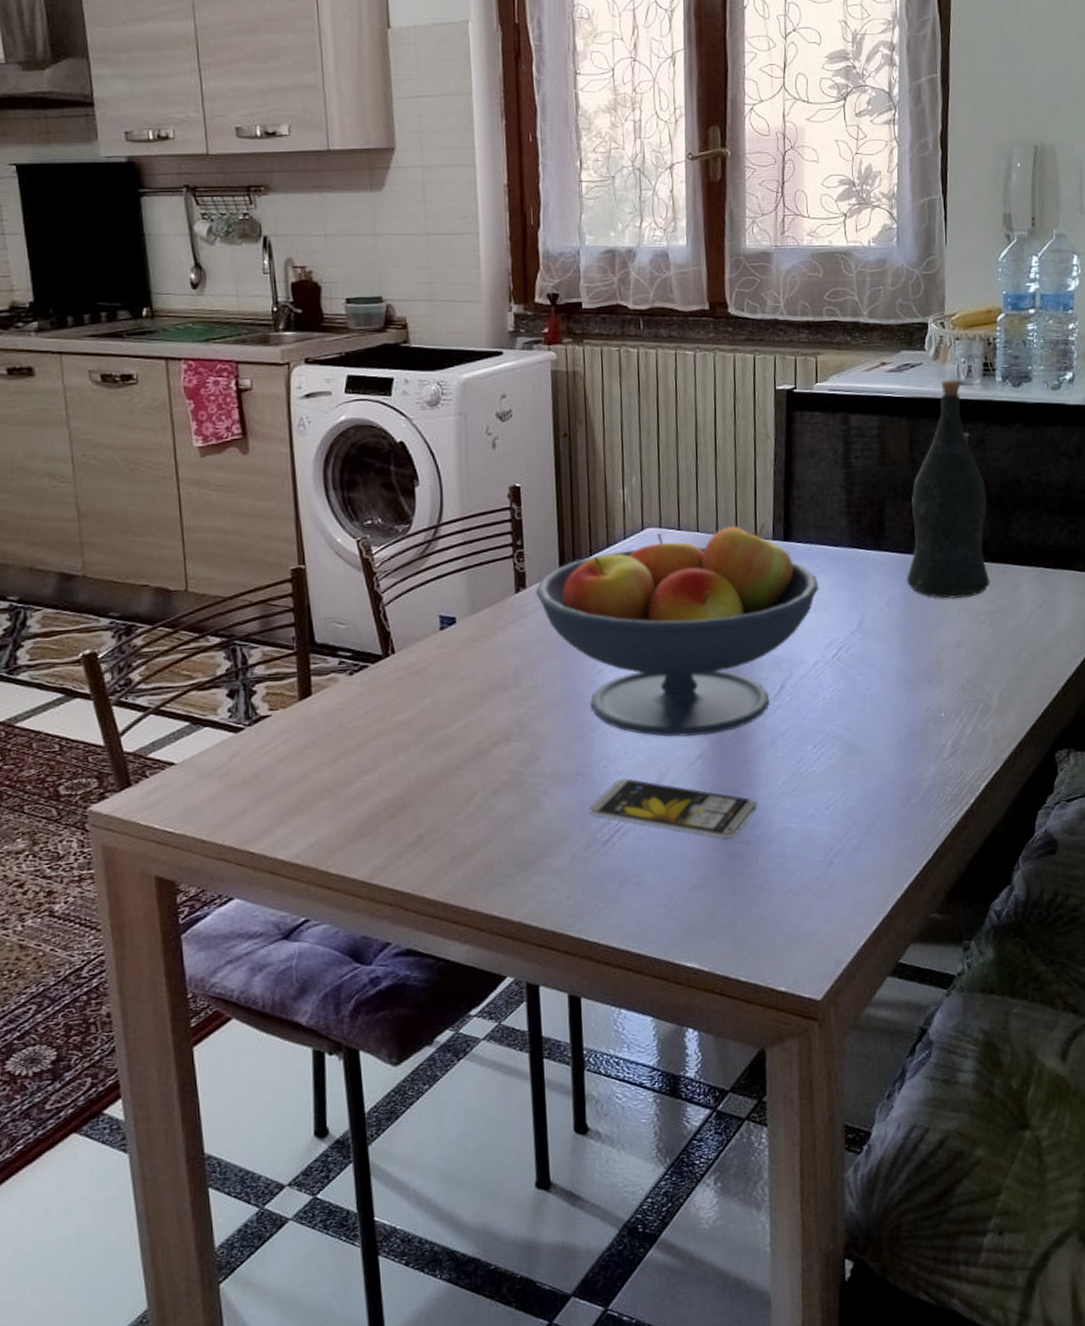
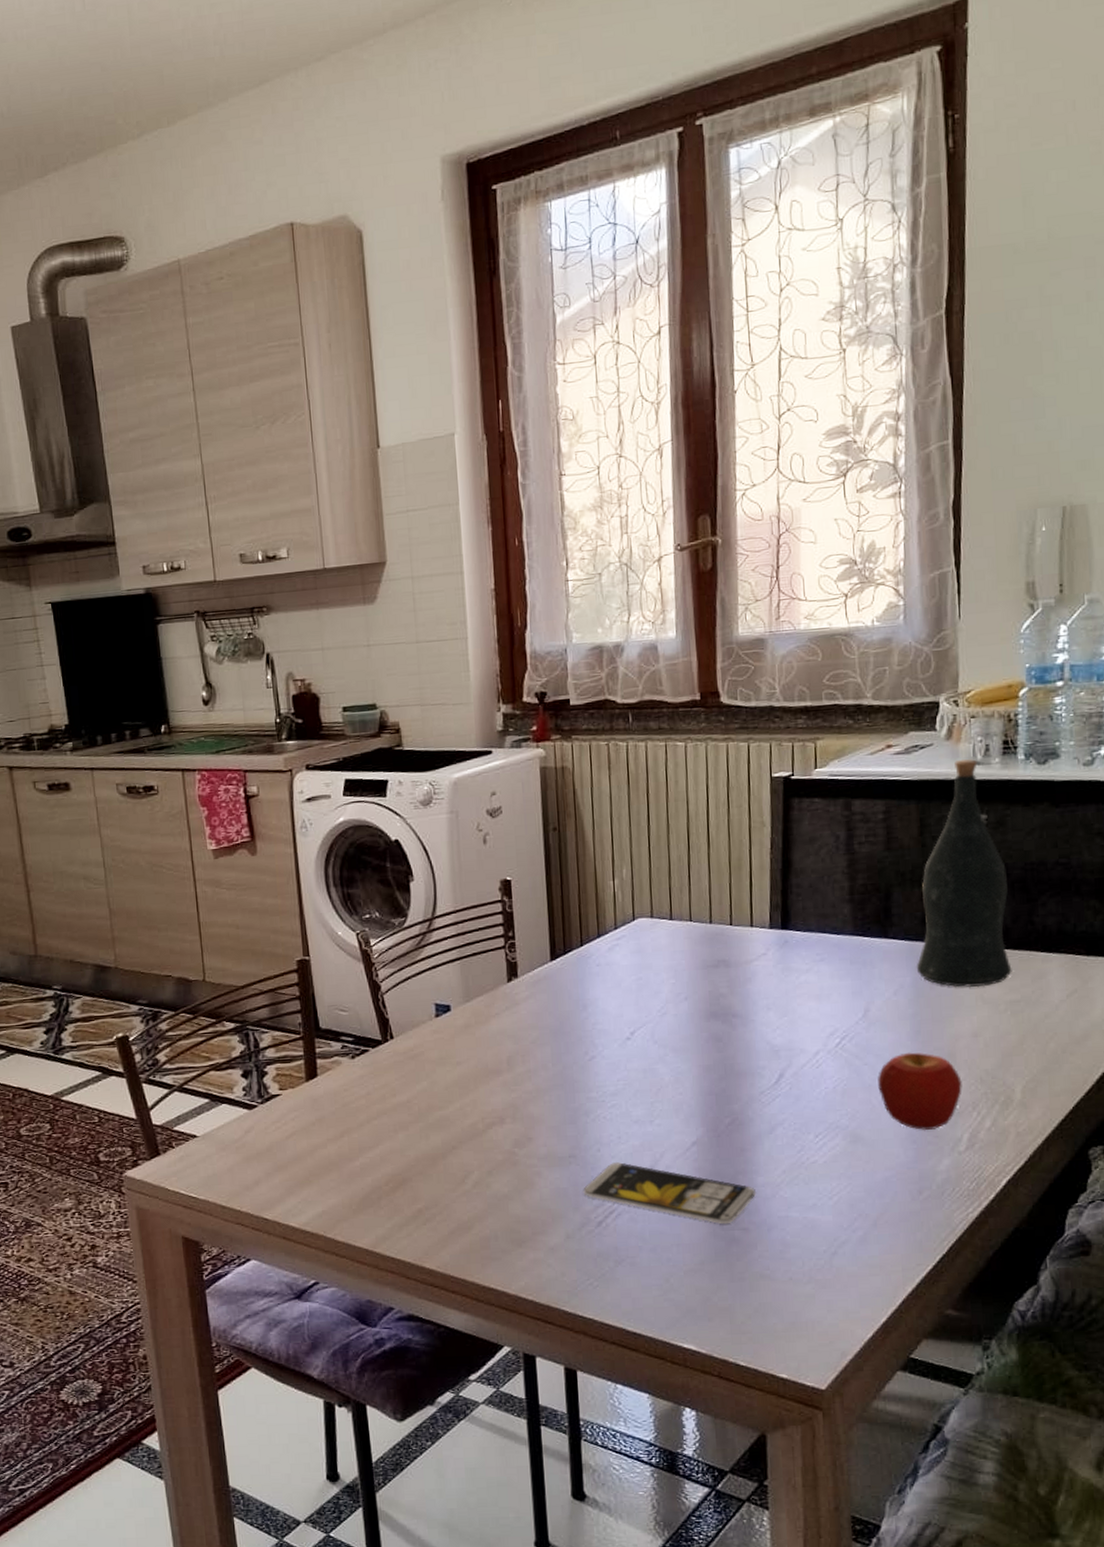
fruit bowl: present [535,523,819,737] -> none [527,911,820,1123]
apple: none [871,662,947,739] -> present [878,1052,962,1131]

